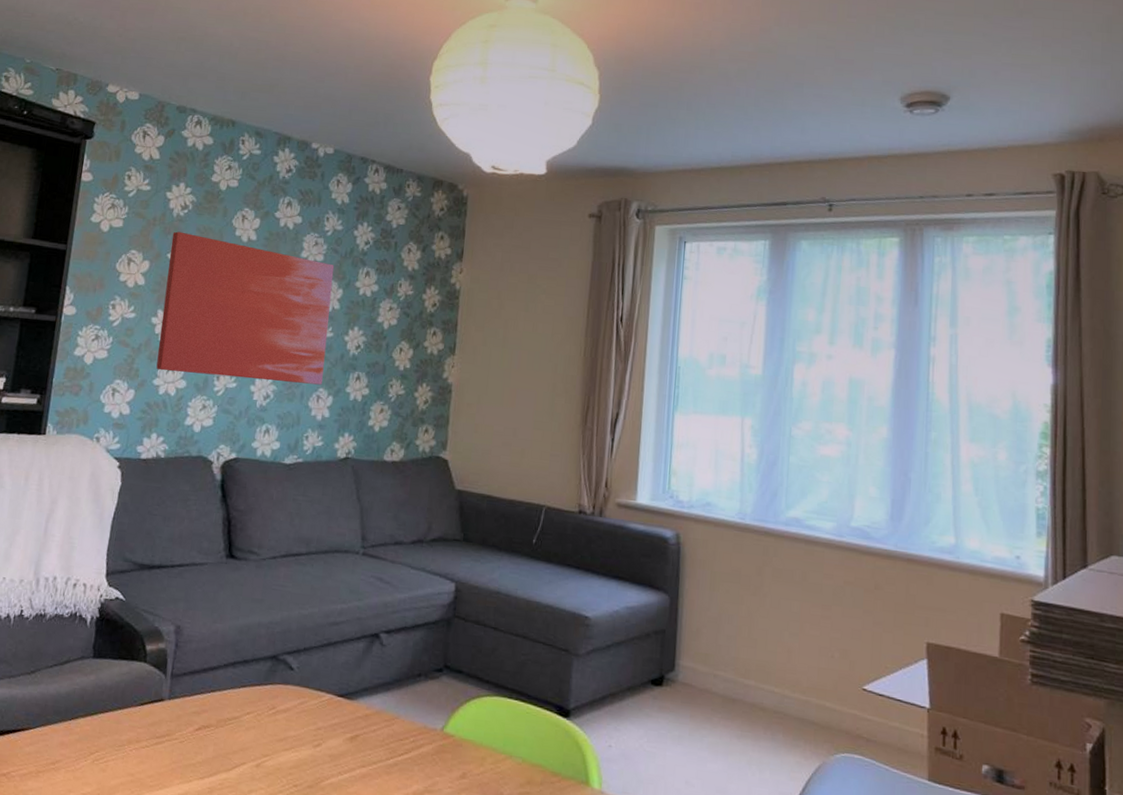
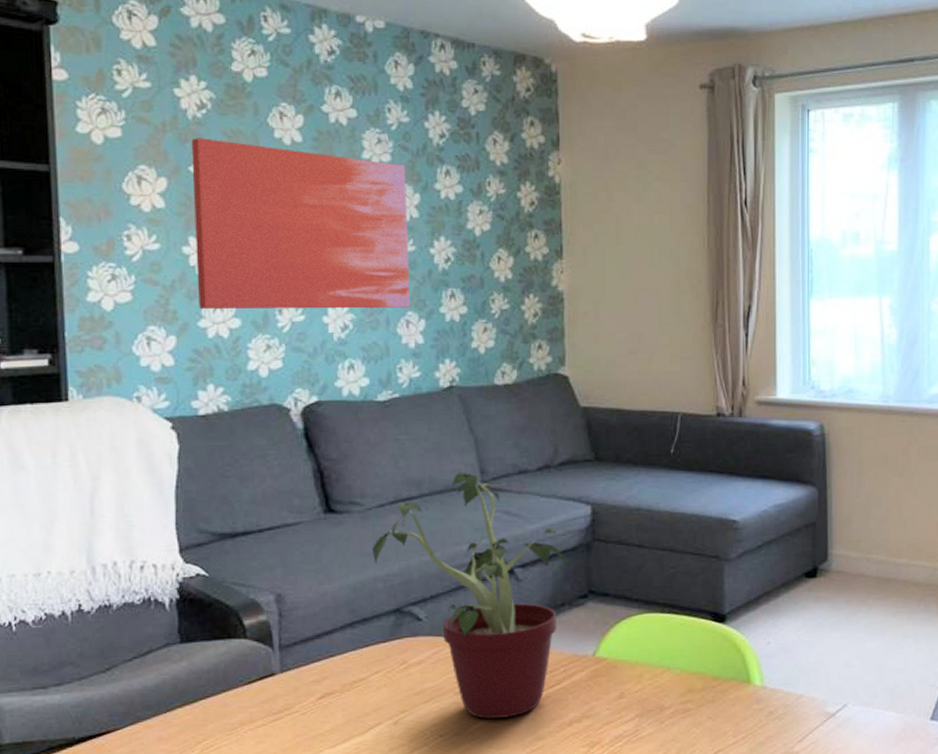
potted plant: none [257,535,431,779] -> present [365,471,571,719]

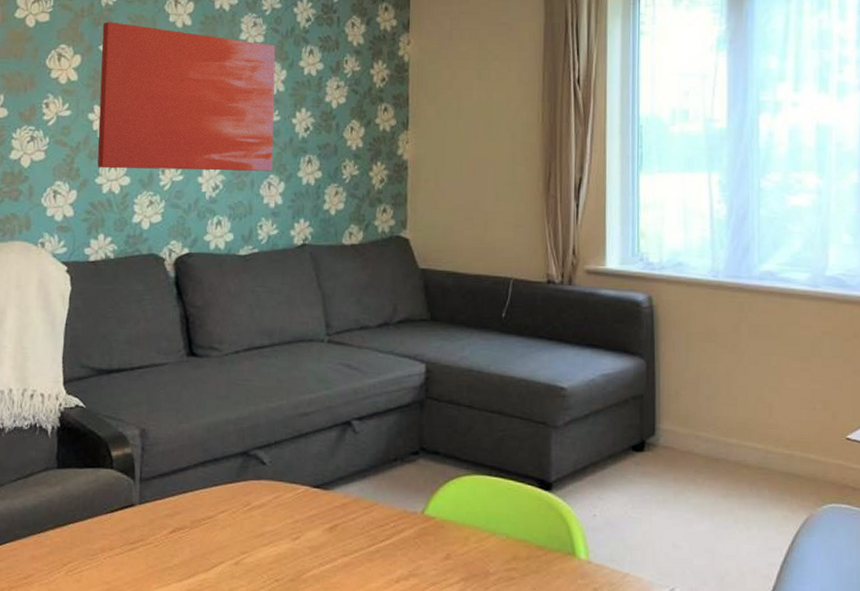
potted plant: present [365,471,571,719] -> none [221,324,404,569]

